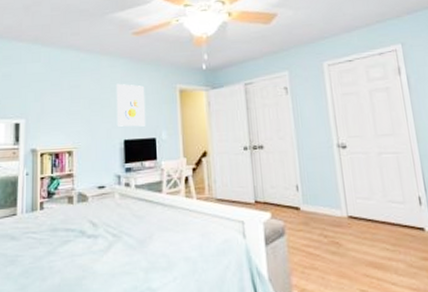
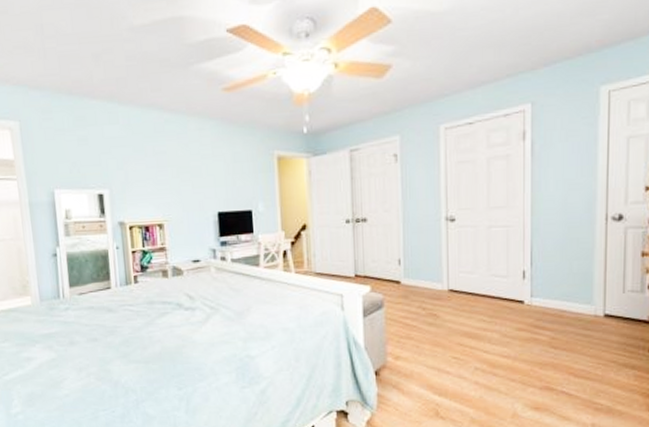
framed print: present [116,83,146,127] -> none [206,149,241,198]

